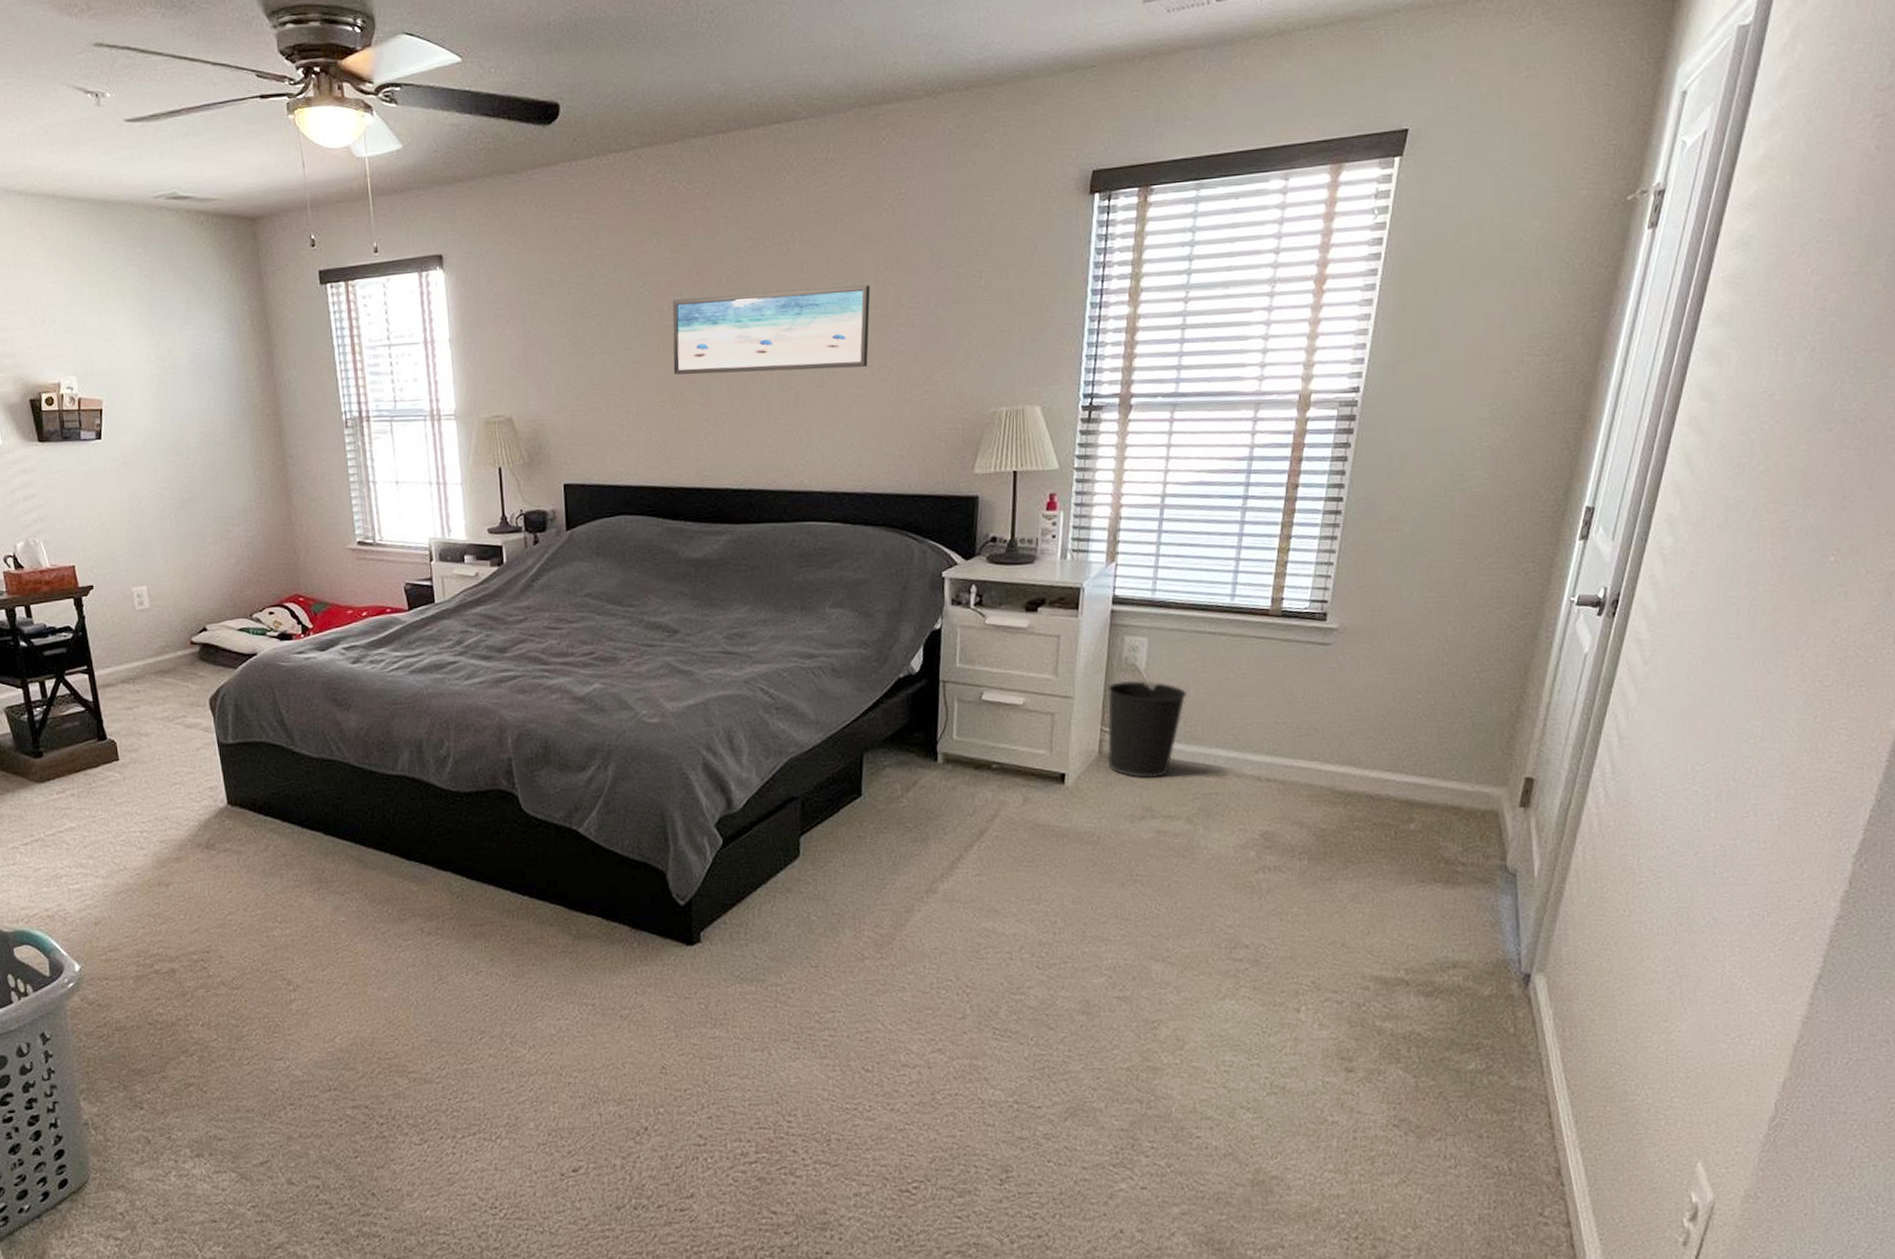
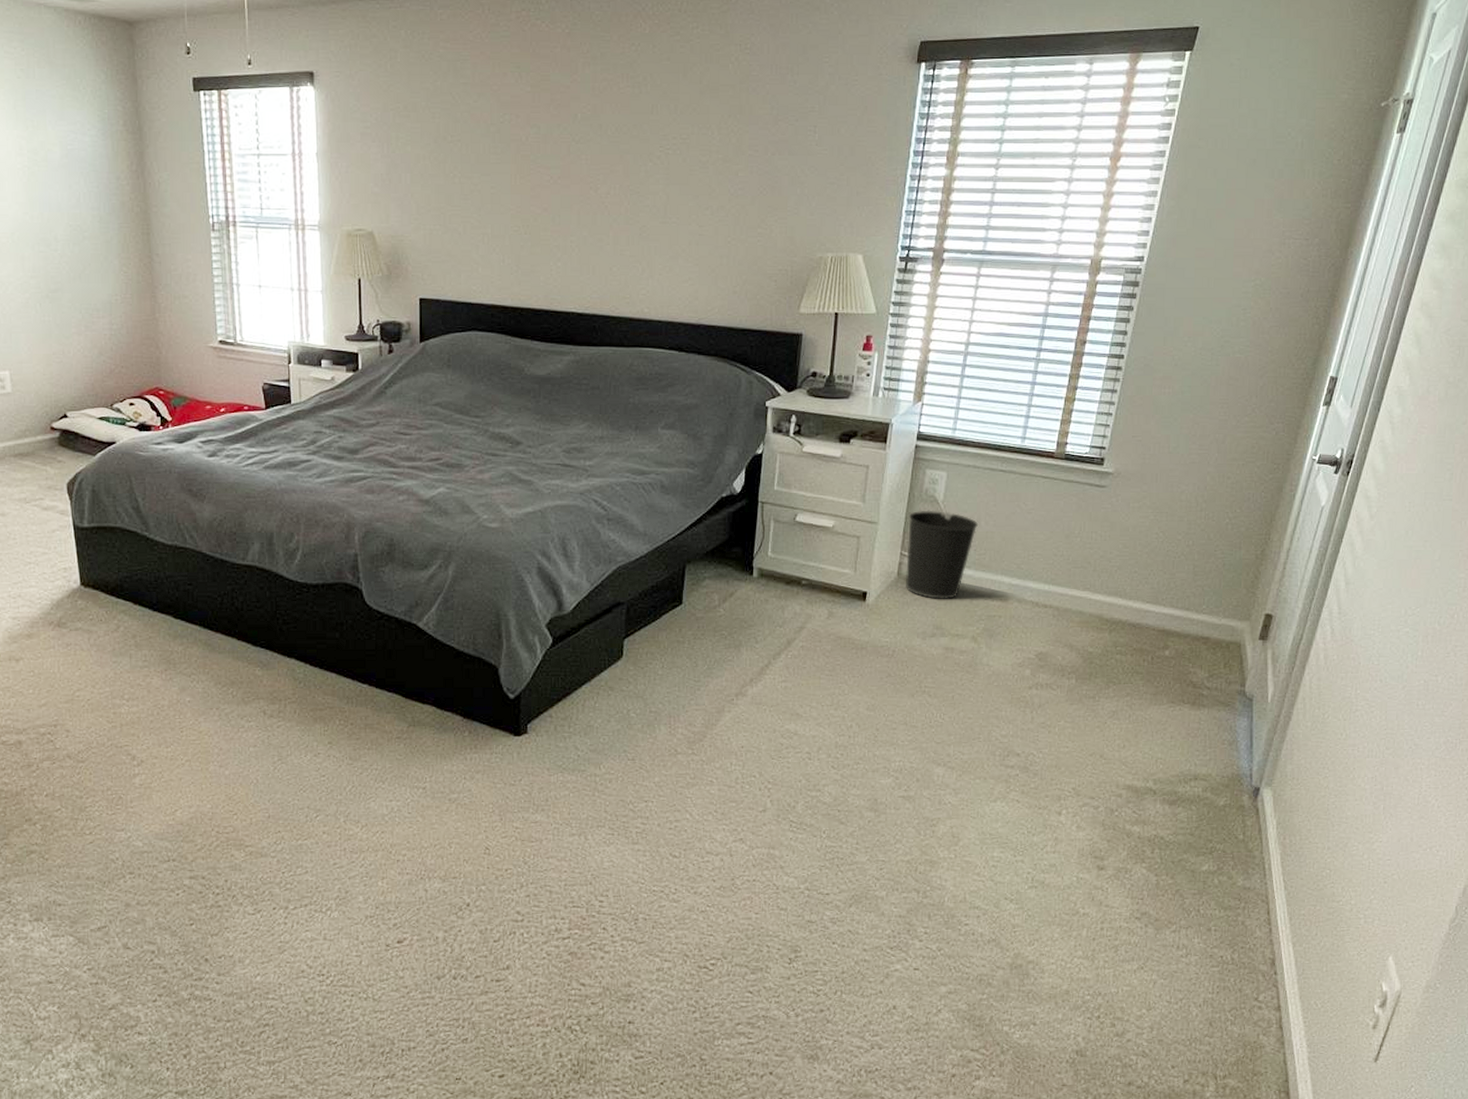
wall art: present [672,285,871,375] -> none [528,130,714,207]

